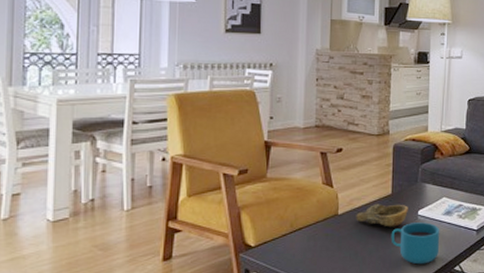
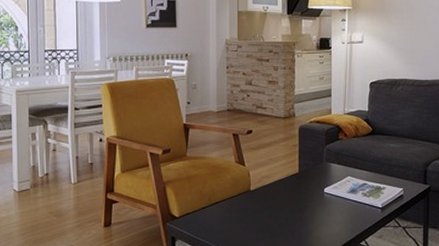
decorative bowl: present [356,203,408,227] -> none [266,181,315,203]
cup: present [391,222,440,265] -> none [299,199,346,239]

